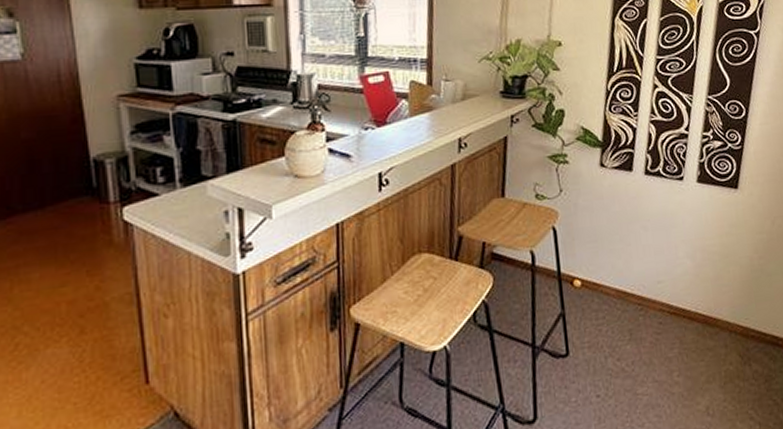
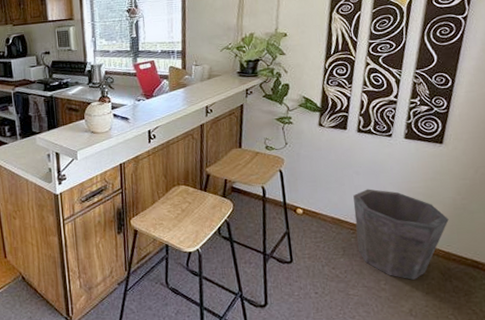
waste bin: none [641,249,746,367] -> present [353,189,449,280]

